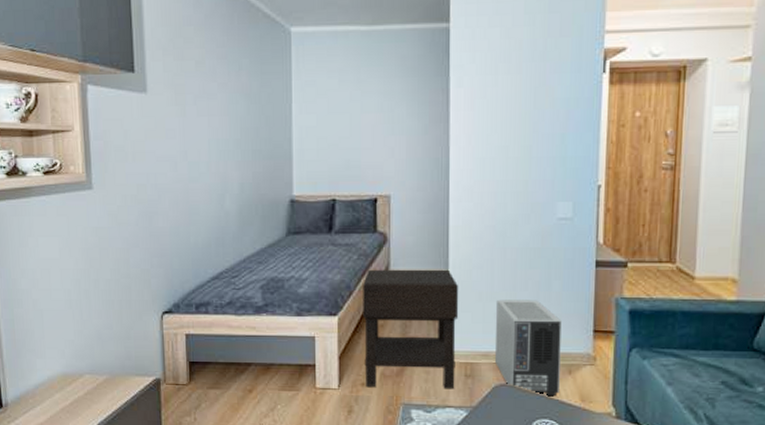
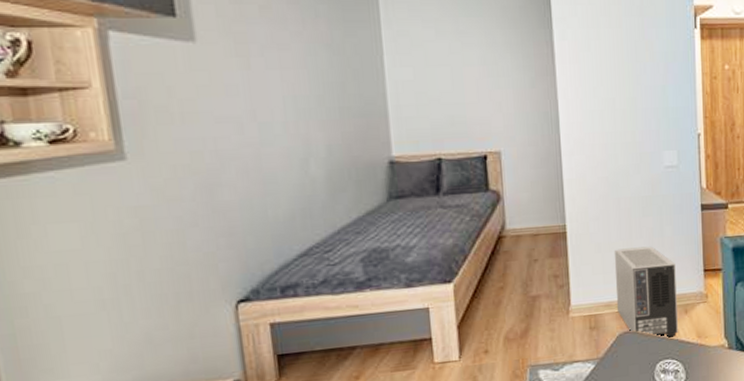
nightstand: present [363,269,459,388] -> none [478,223,581,353]

